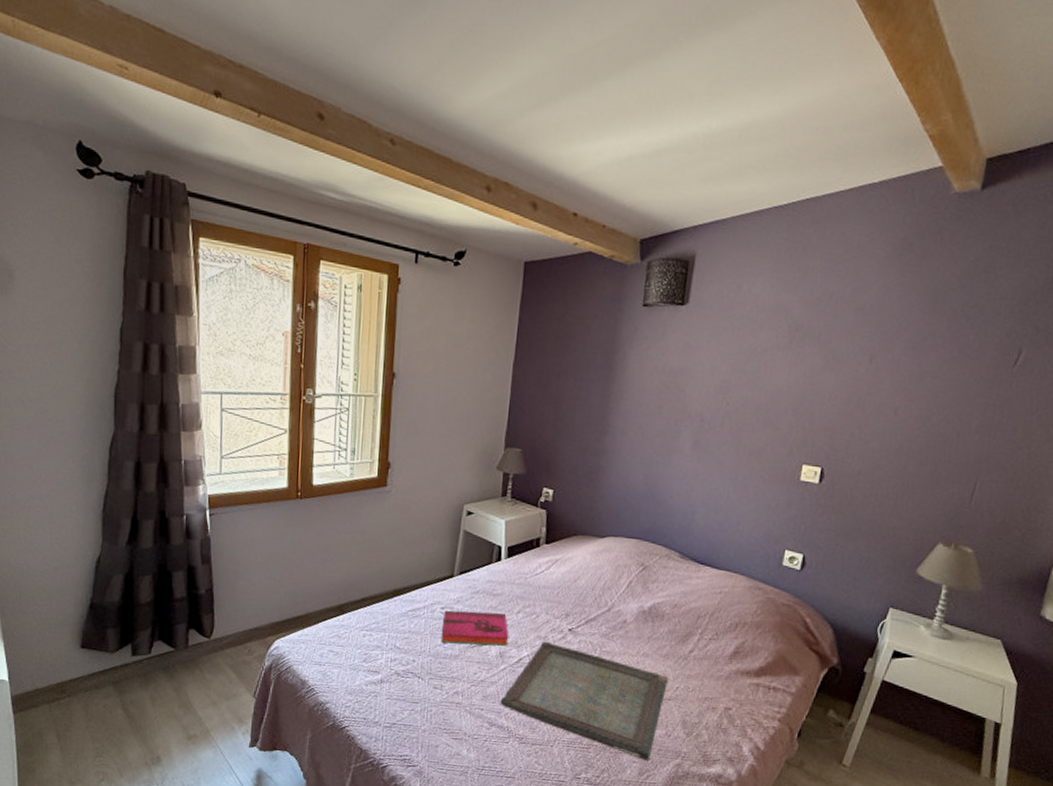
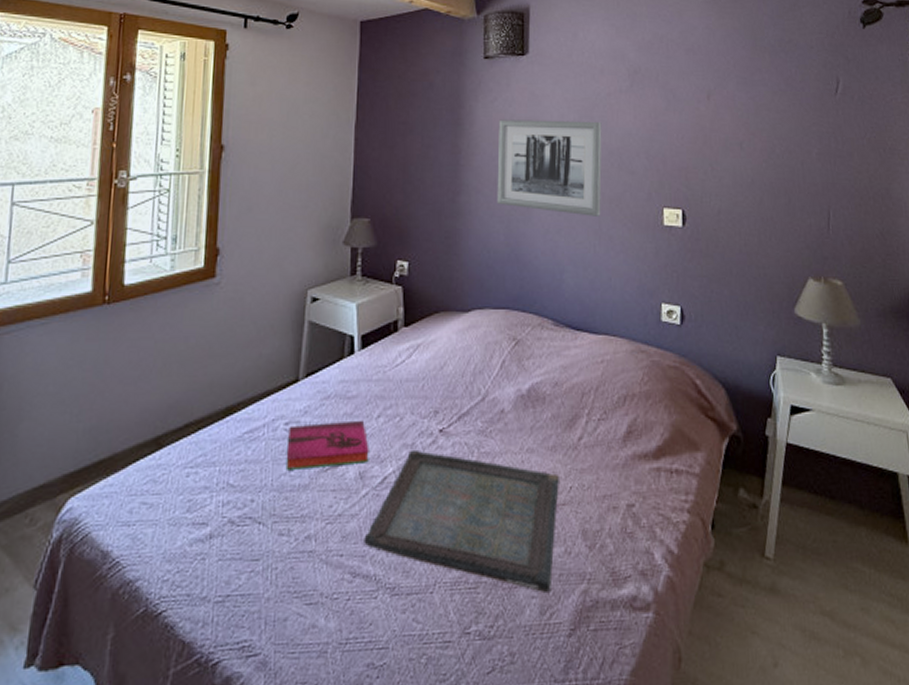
wall art: none [640,367,754,467] -> present [497,119,602,216]

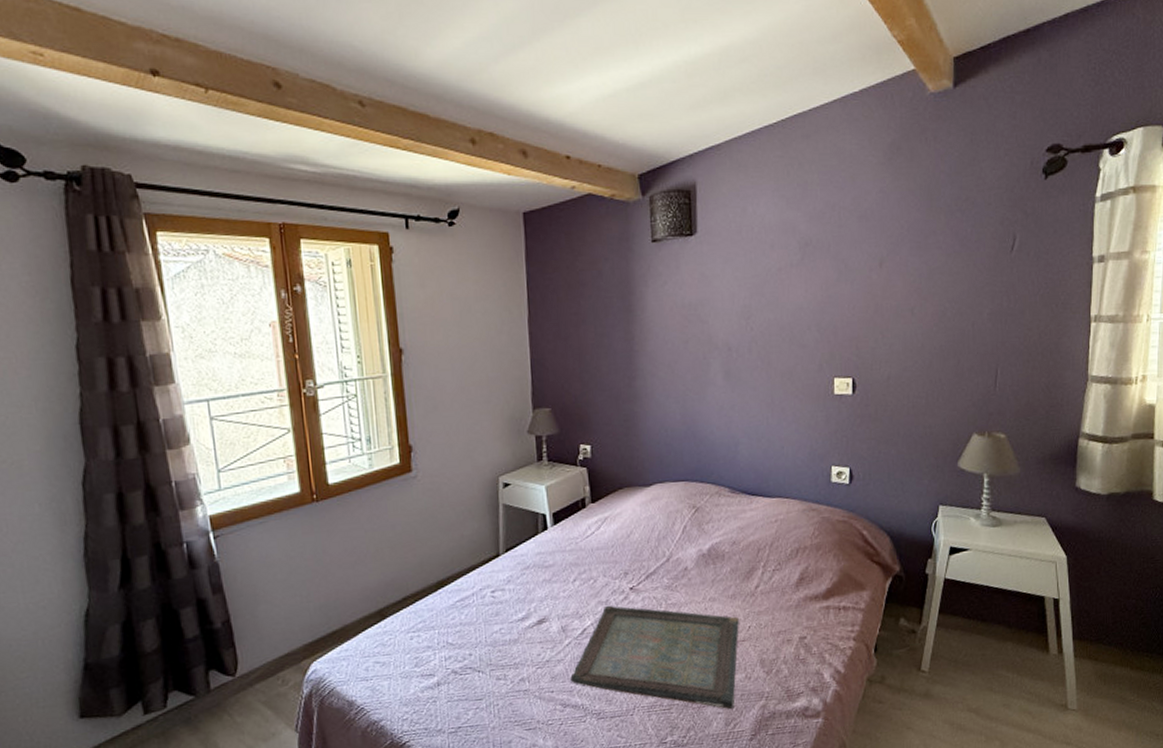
hardback book: present [285,420,369,470] -> none [495,584,569,629]
wall art: present [497,119,602,216] -> none [669,297,773,391]

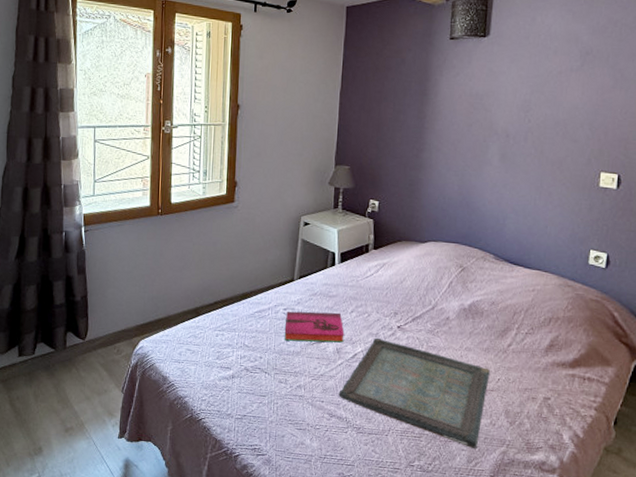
hardback book: none [495,584,569,629] -> present [284,311,344,343]

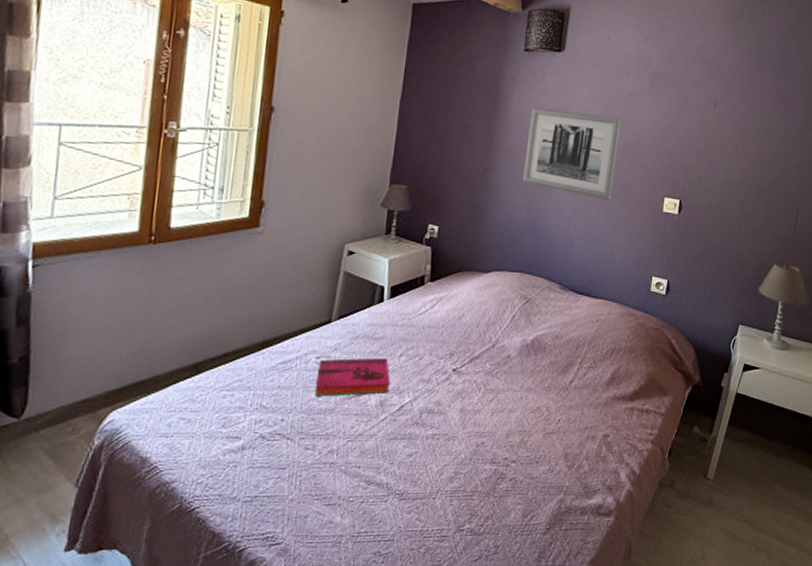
serving tray: present [338,337,490,450] -> none [379,384,551,502]
wall art: none [454,91,551,176] -> present [523,107,622,200]

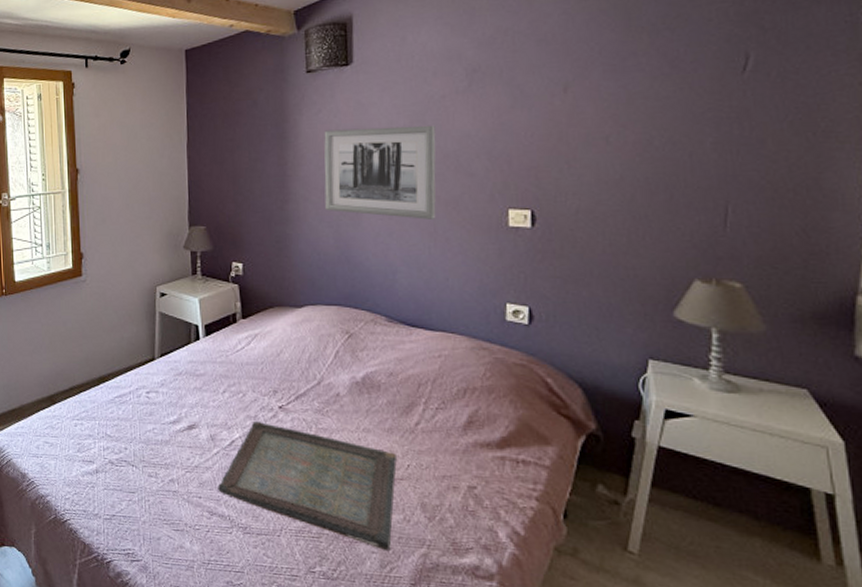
hardback book: present [314,357,391,396] -> none [149,393,218,429]
serving tray: none [379,384,551,502] -> present [218,420,397,552]

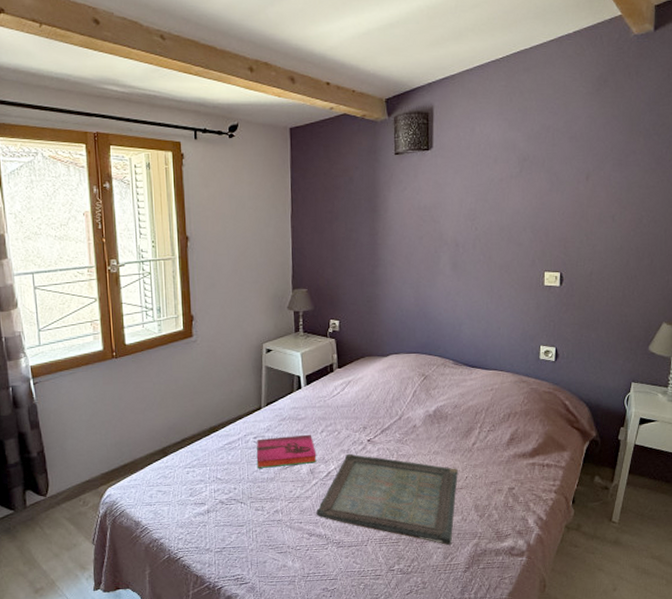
hardback book: none [149,393,218,429] -> present [256,434,317,468]
wall art: present [324,125,436,220] -> none [407,203,495,281]

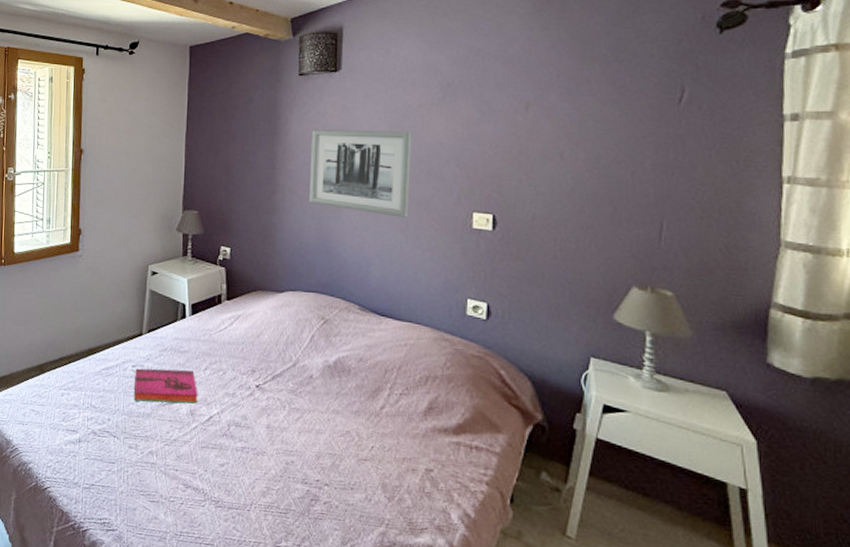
serving tray: present [316,453,458,546] -> none [194,398,362,529]
wall art: none [407,203,495,281] -> present [309,129,412,217]

